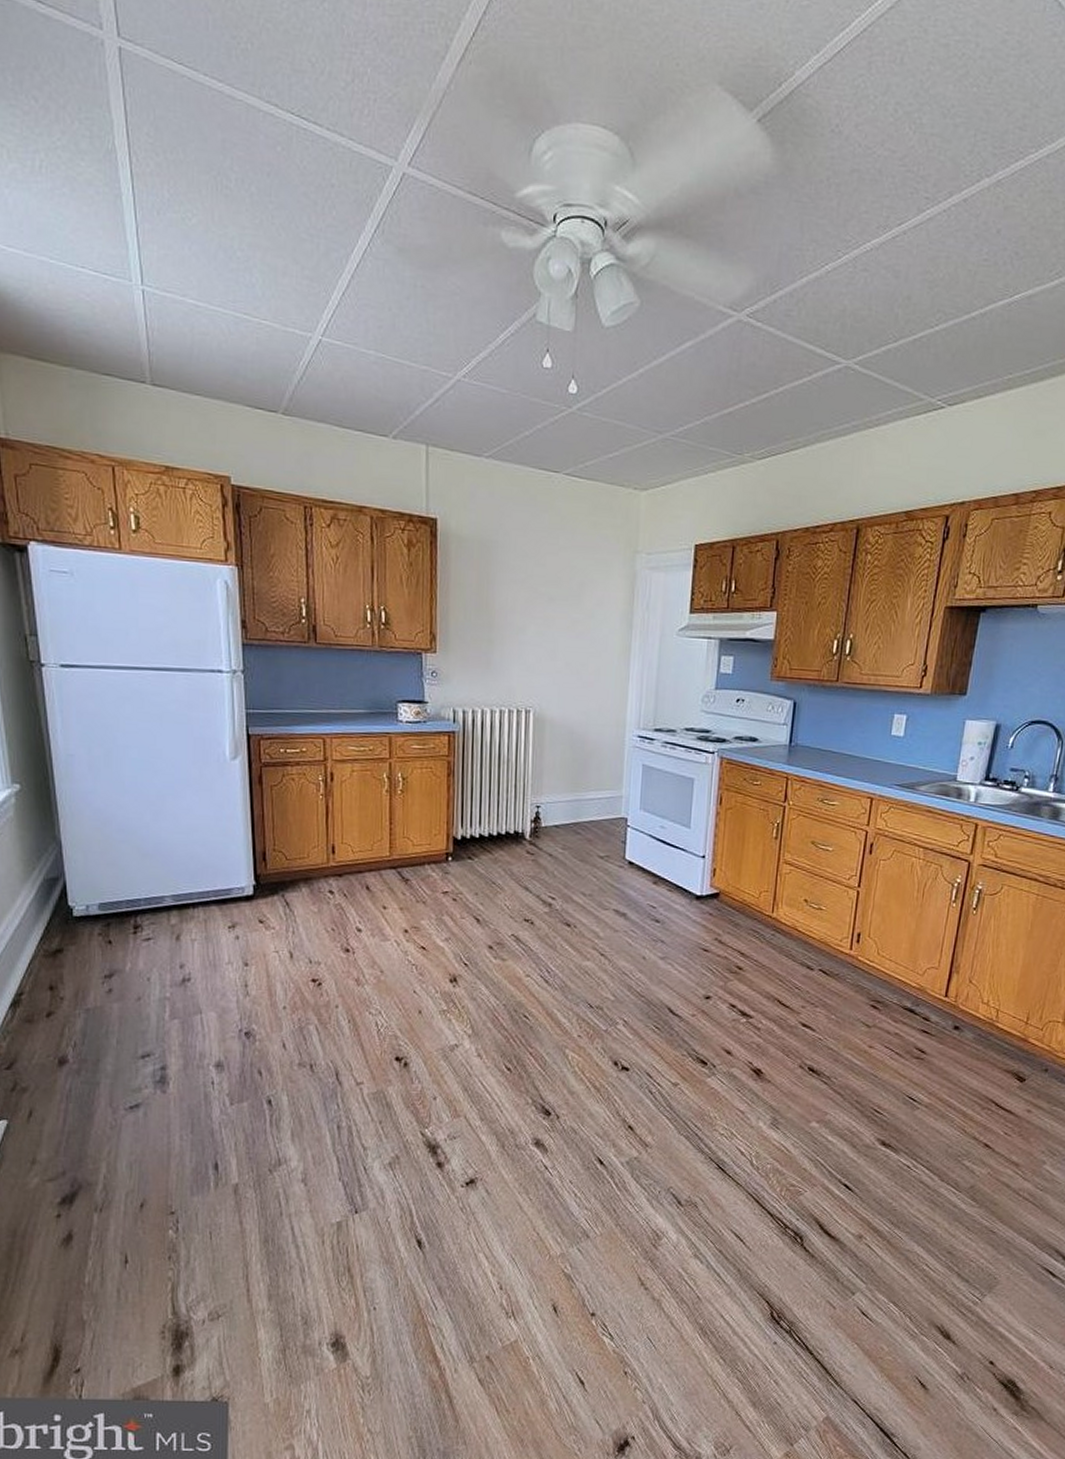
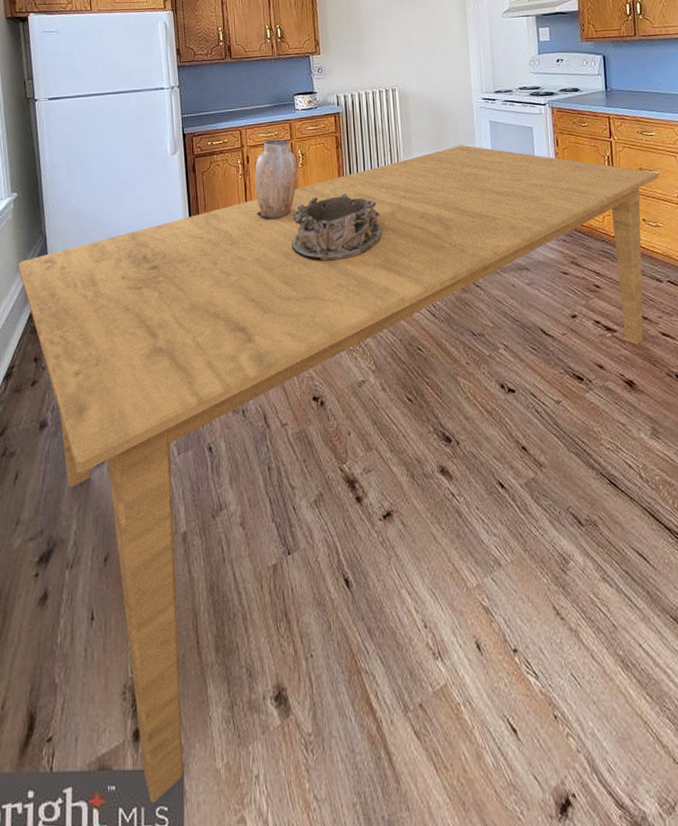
dining table: none [25,790,833,1430] -> present [18,145,659,804]
vase: none [339,754,396,854] -> present [254,138,298,220]
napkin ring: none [382,832,496,910] -> present [292,193,383,261]

